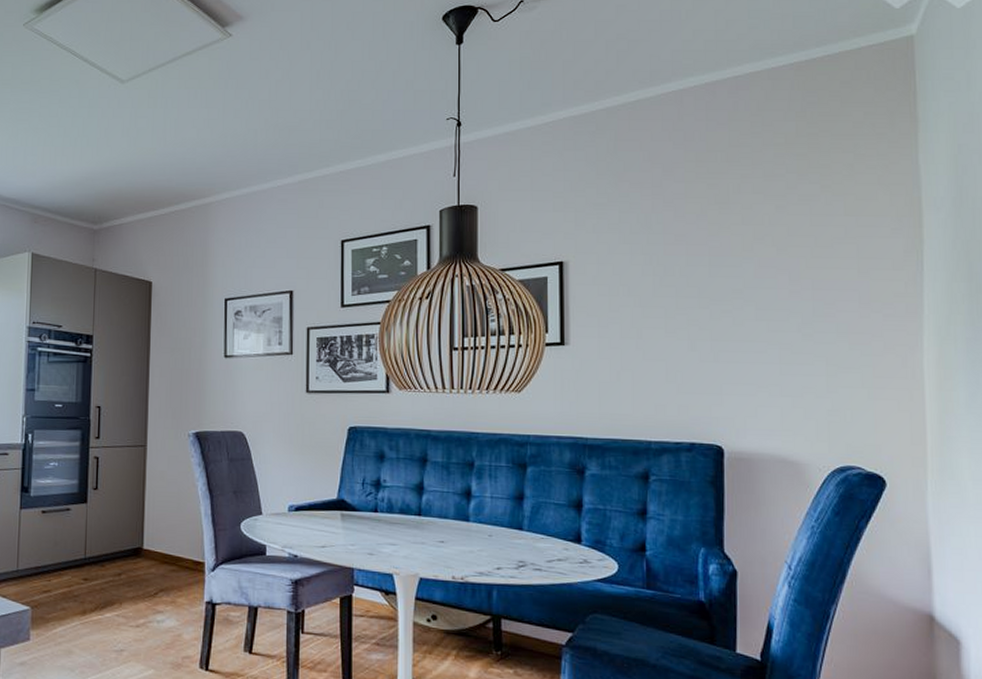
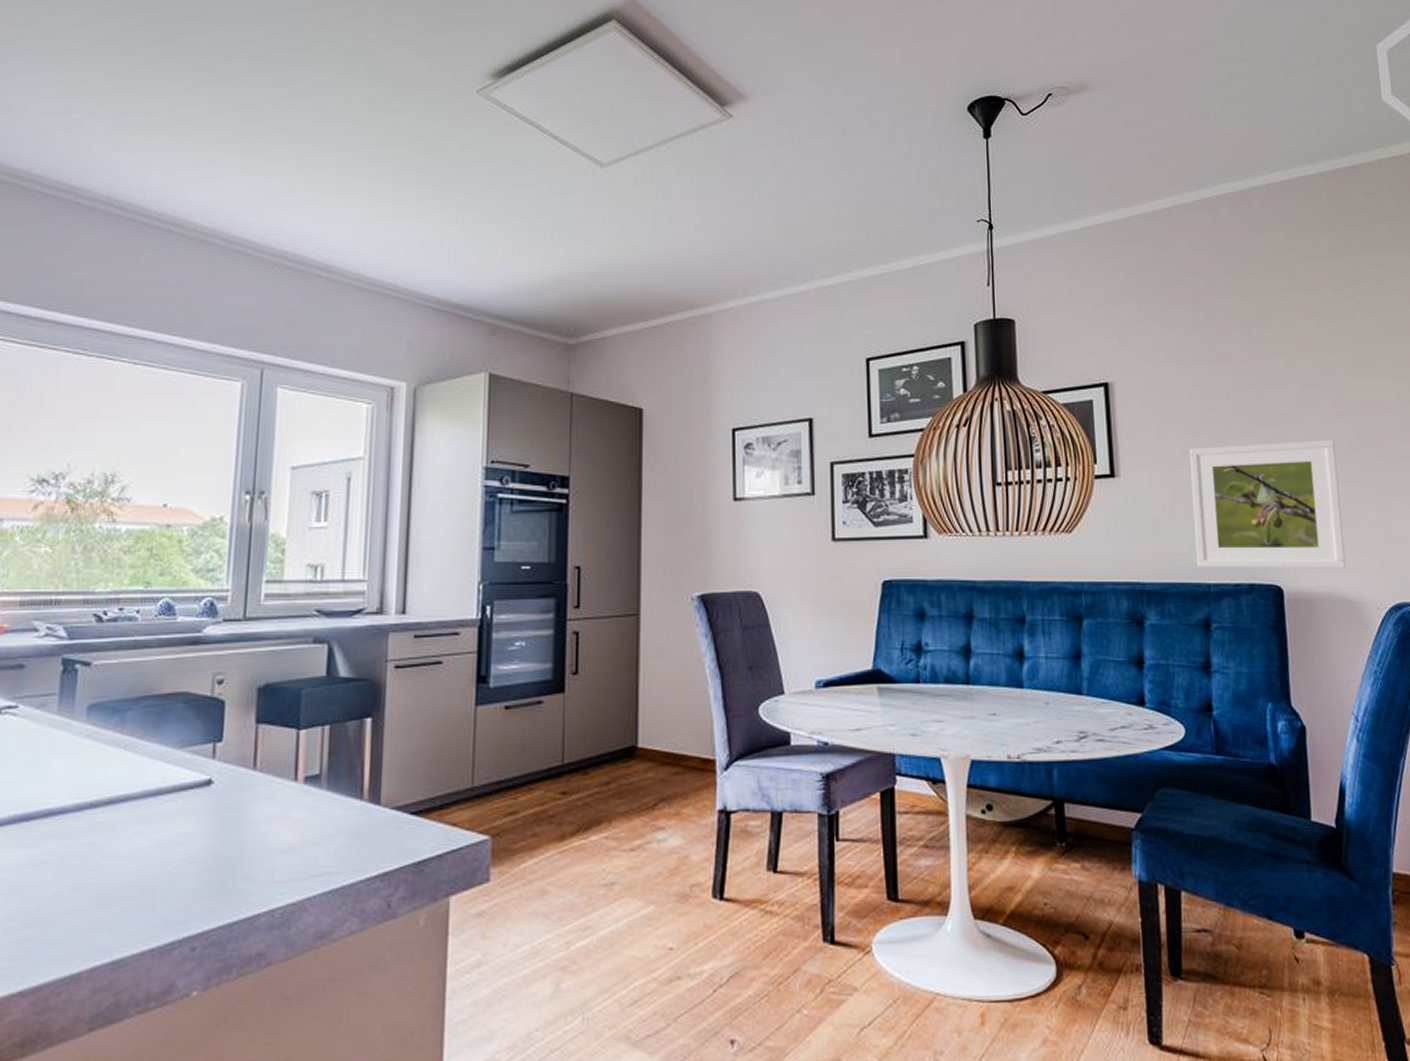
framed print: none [638,315,790,433] -> present [1189,440,1346,569]

